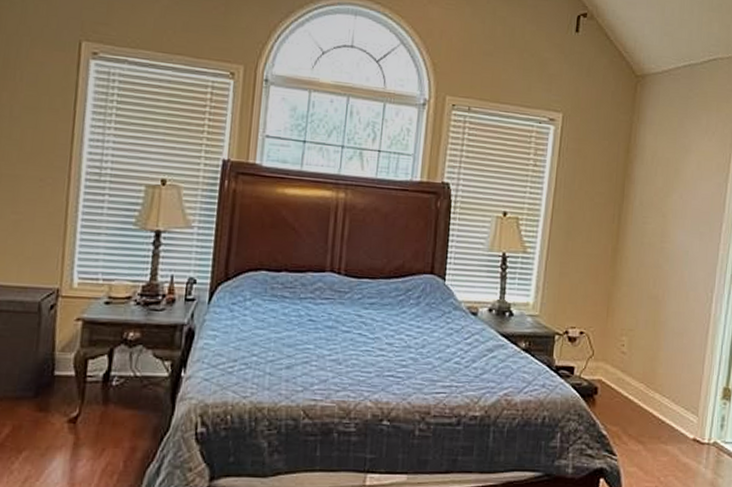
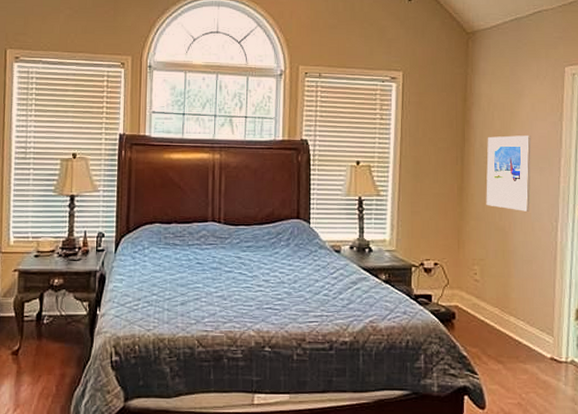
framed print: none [640,194,694,280] -> present [486,135,532,212]

